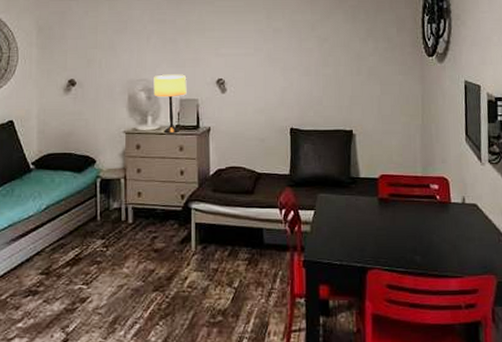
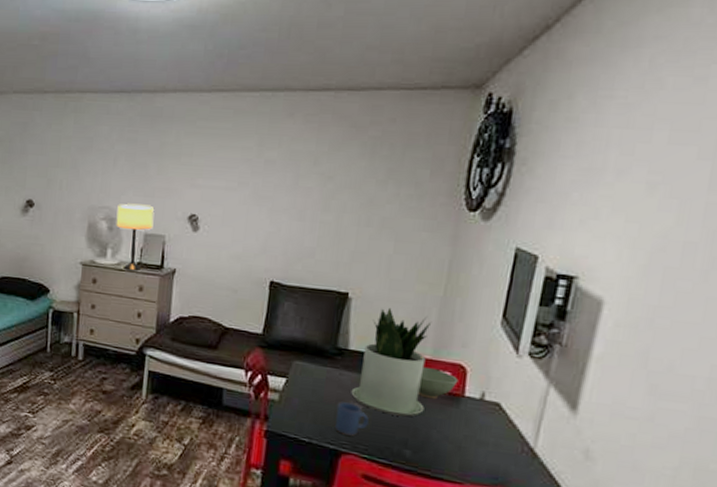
mug: none [358,223,384,252] -> present [335,402,369,436]
planter: none [367,138,424,228] -> present [351,307,432,417]
bowl: none [416,184,445,209] -> present [418,368,459,400]

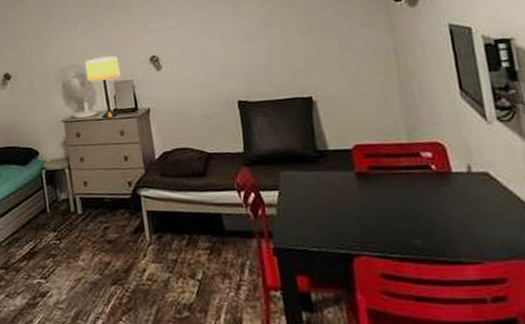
mug: present [335,402,369,436] -> none [334,202,370,236]
planter: present [351,307,432,417] -> none [342,102,419,206]
bowl: present [418,368,459,400] -> none [403,151,441,183]

